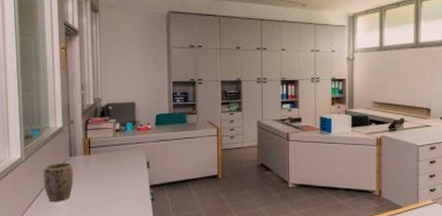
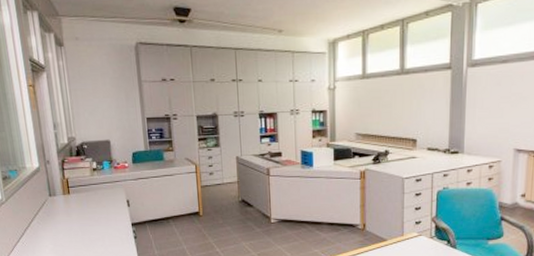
plant pot: present [43,162,74,201] -> none [25,202,56,241]

